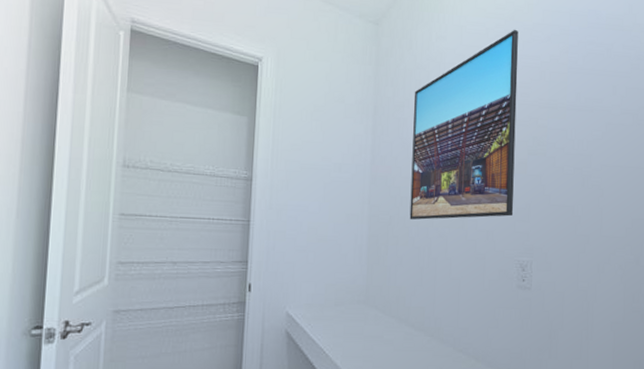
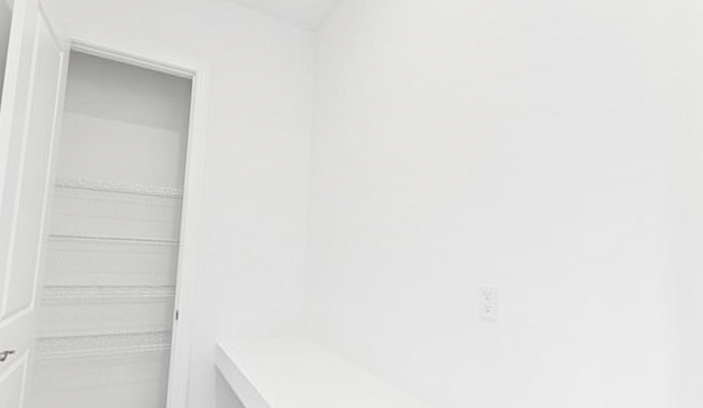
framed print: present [409,29,518,220] -> none [352,28,473,241]

